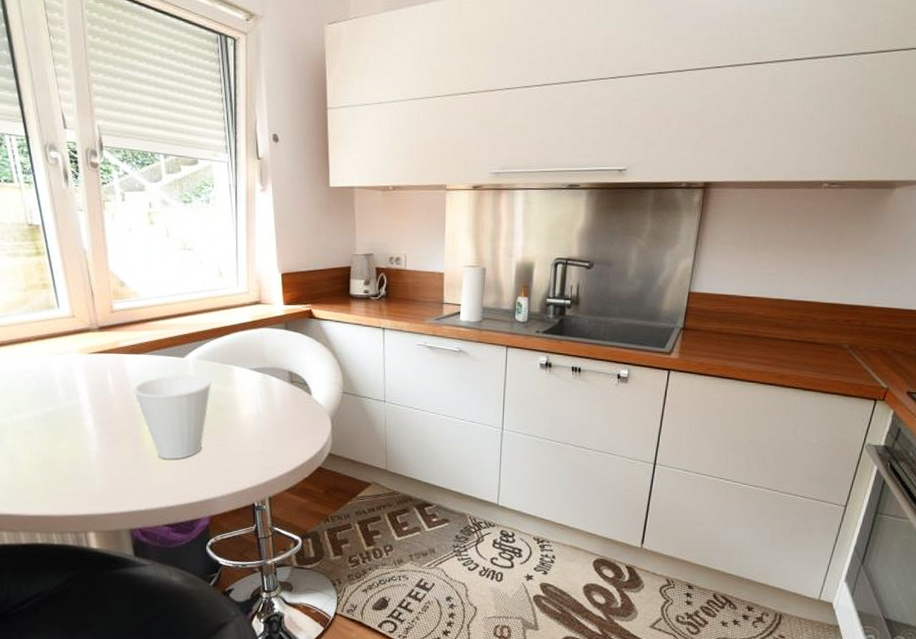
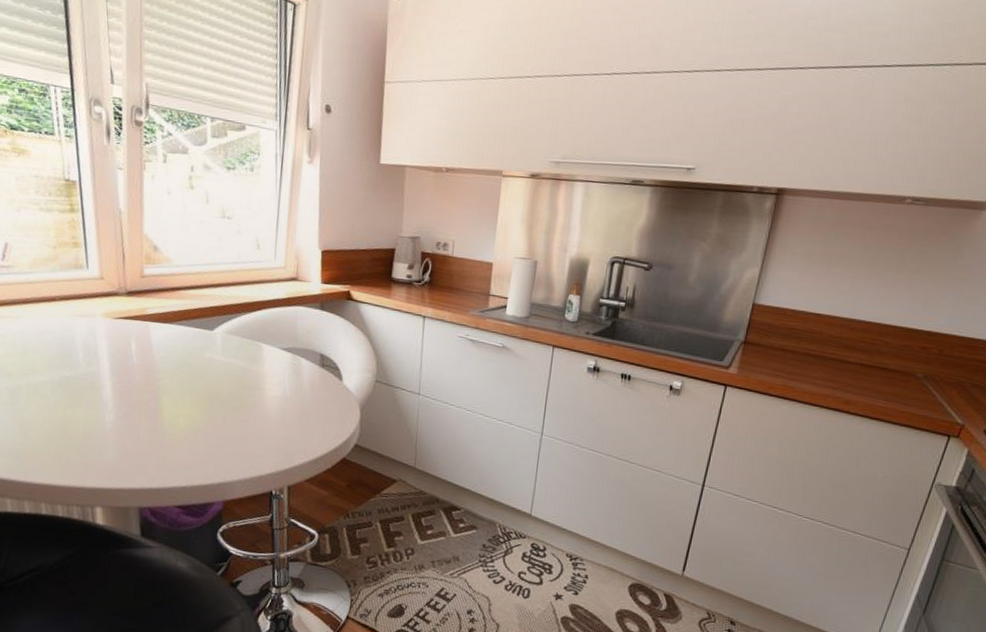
cup: present [132,375,211,460] -> none [155,348,239,438]

